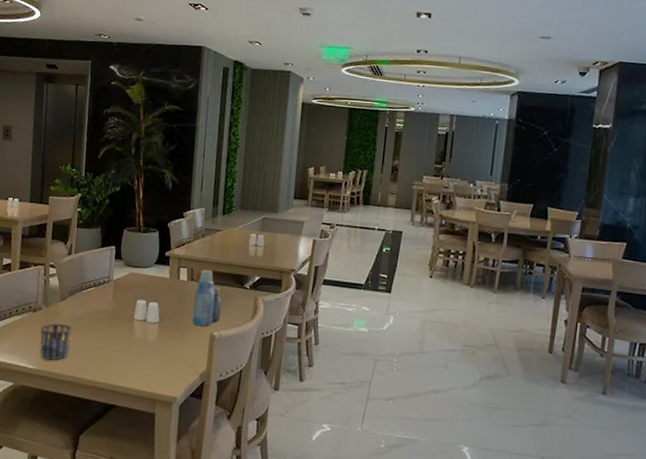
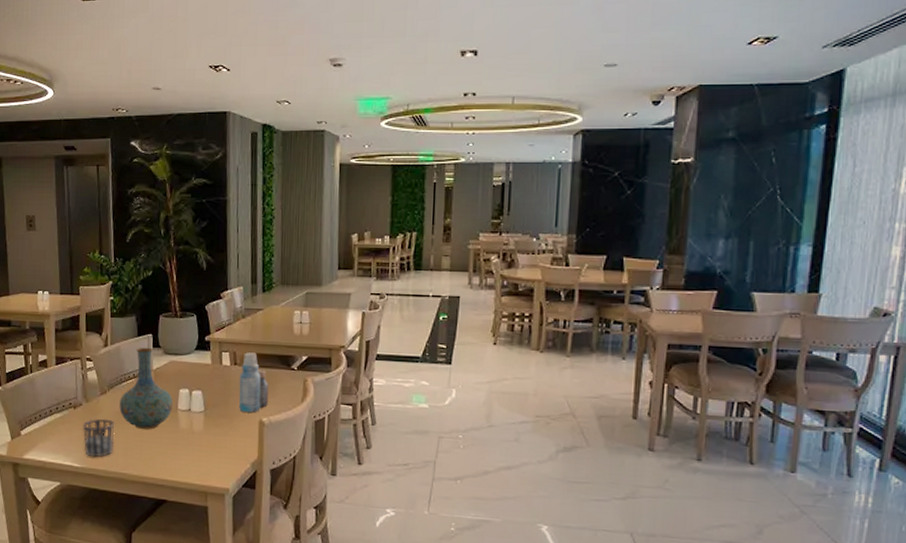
vase: none [77,258,130,337] -> present [119,347,174,429]

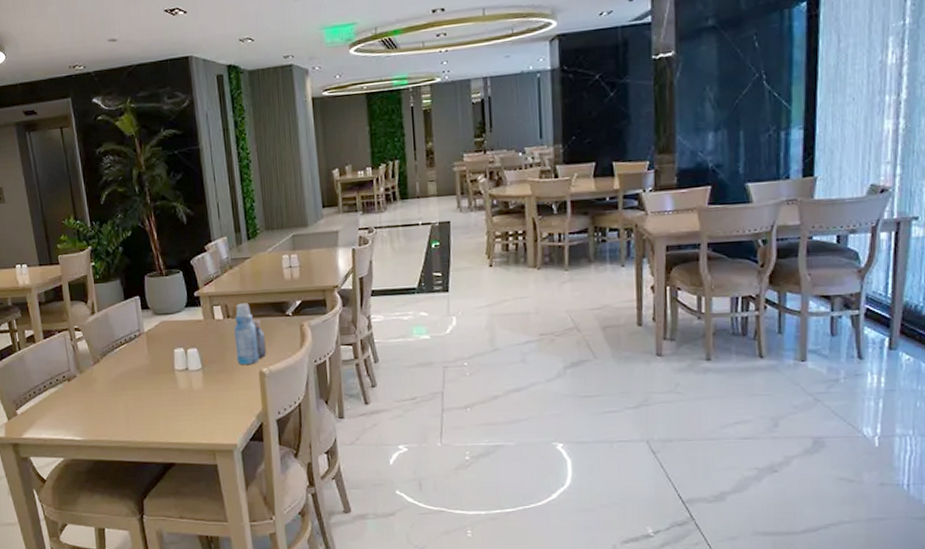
cup: present [83,418,114,458] -> none [80,388,114,429]
vase: present [119,347,174,429] -> none [114,310,170,394]

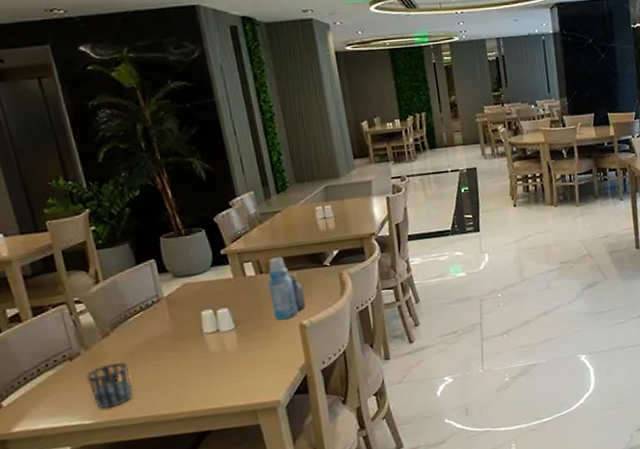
cup: none [80,388,114,429] -> present [87,362,133,409]

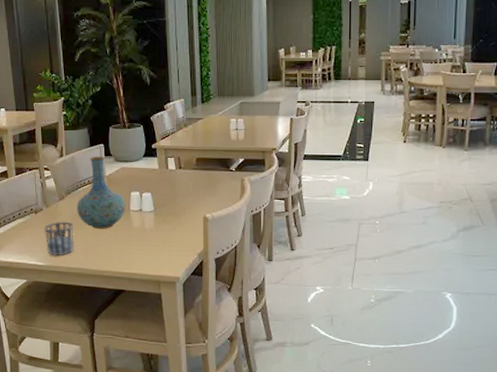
vase: none [128,274,198,364] -> present [77,156,126,229]
bottle: present [268,257,306,320] -> none [184,157,211,210]

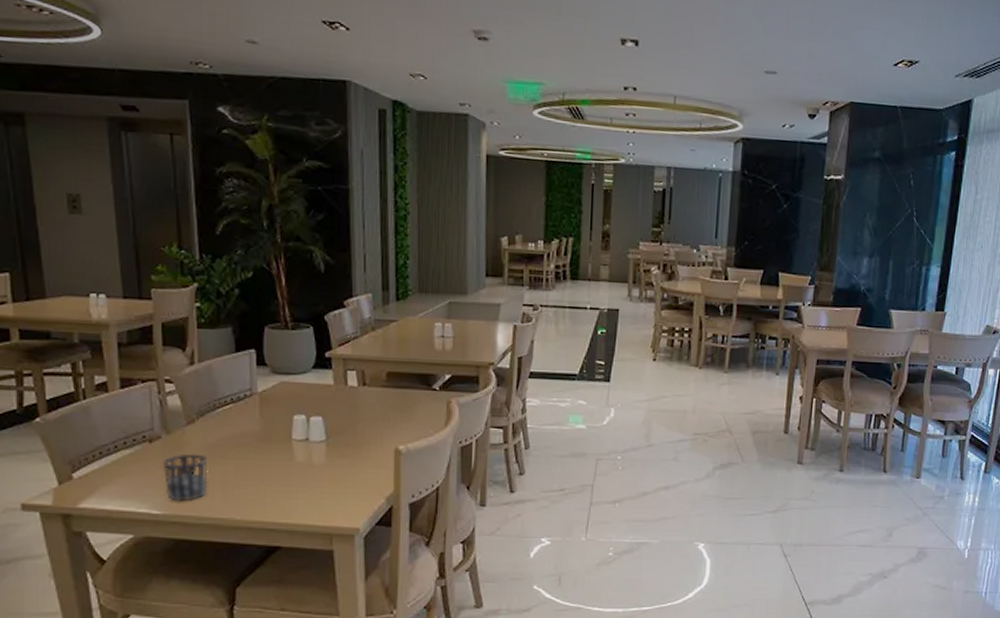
vase: present [77,156,126,229] -> none [213,365,286,464]

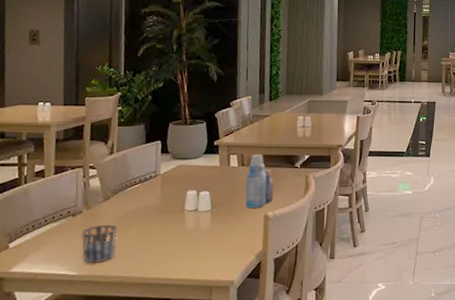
bottle: none [369,371,406,440] -> present [245,154,274,208]

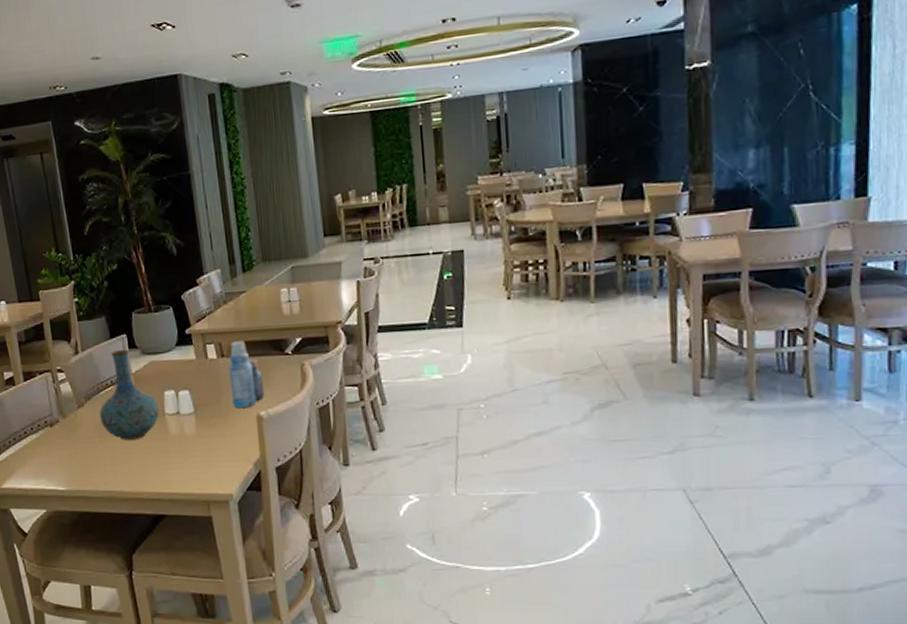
cup: present [82,224,117,264] -> none [63,434,100,478]
vase: none [123,153,181,231] -> present [99,349,160,440]

